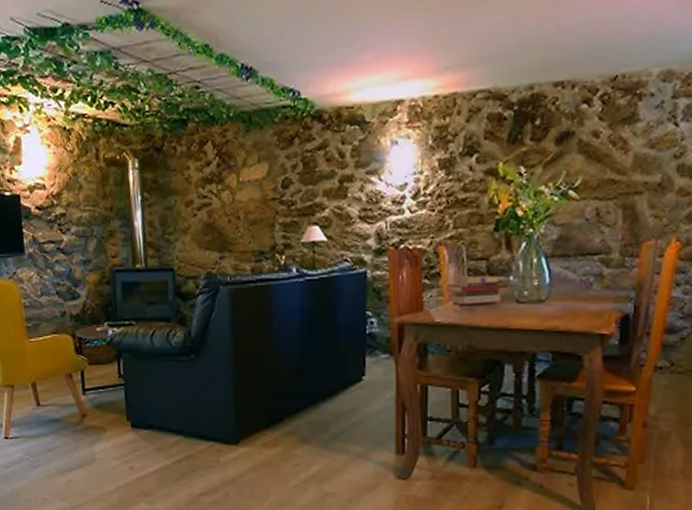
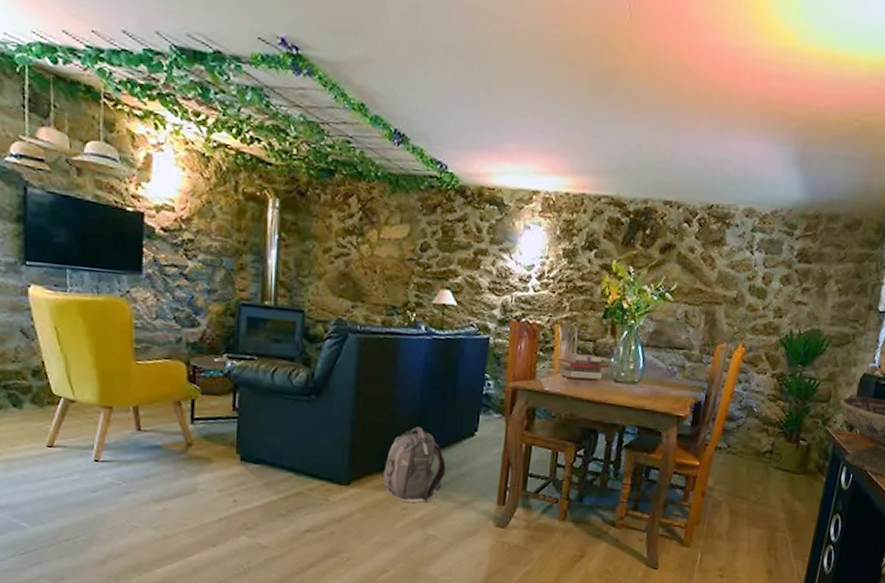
backpack: none [271,377,336,459] -> present [383,427,446,503]

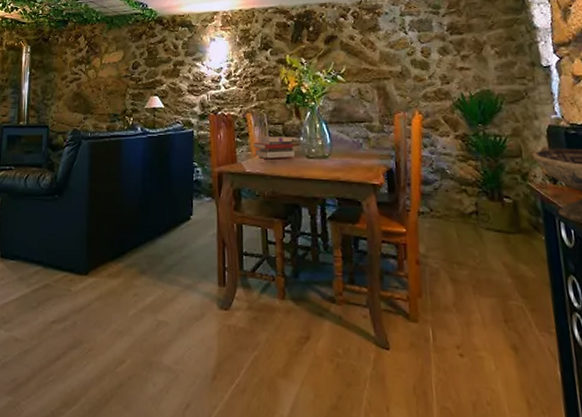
backpack: present [383,427,446,503] -> none [116,215,169,289]

